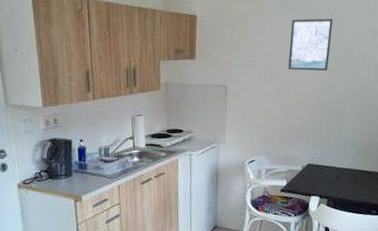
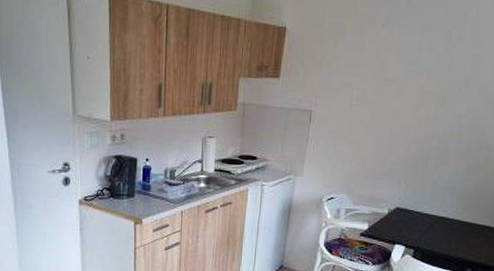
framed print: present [288,18,333,71] -> none [386,37,449,101]

